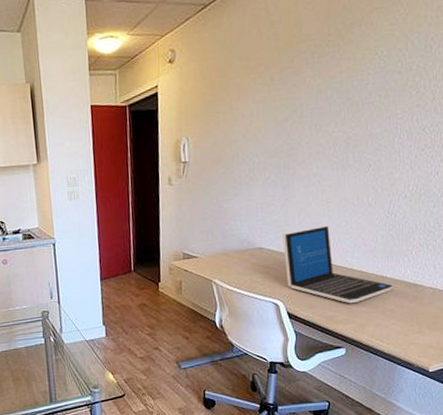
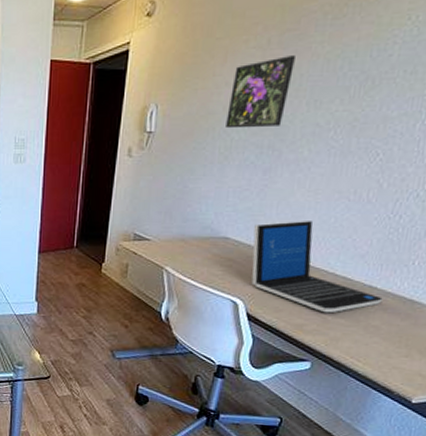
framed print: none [246,89,295,154] -> present [226,55,295,129]

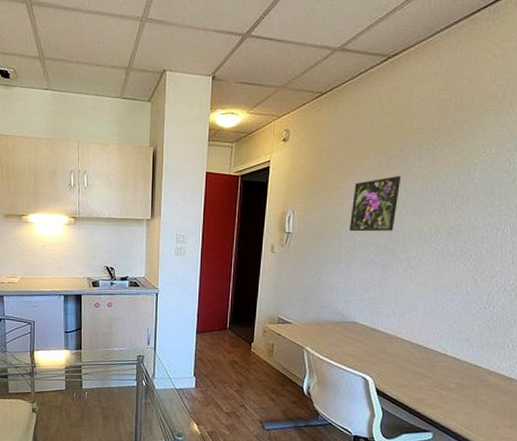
laptop: present [251,221,383,313] -> none [377,309,487,389]

